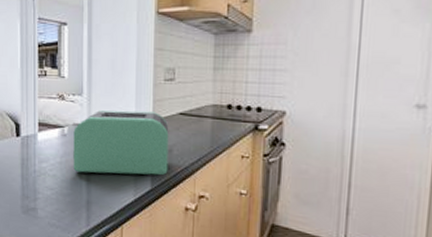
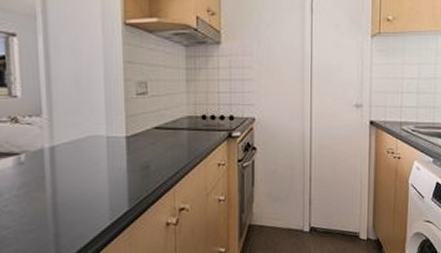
toaster: present [71,110,169,177] -> none [29,128,146,204]

